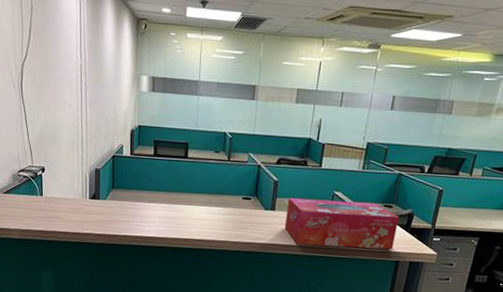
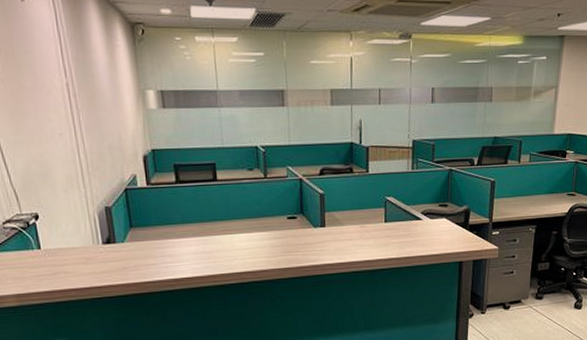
tissue box: present [284,198,400,250] -> none [338,204,457,260]

